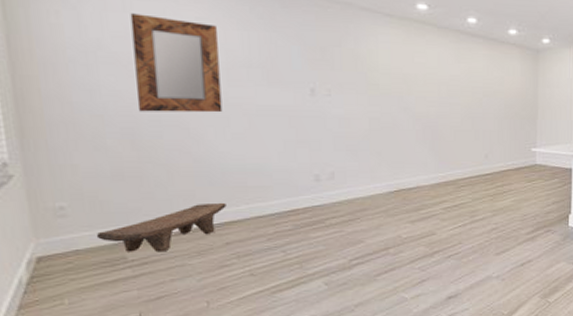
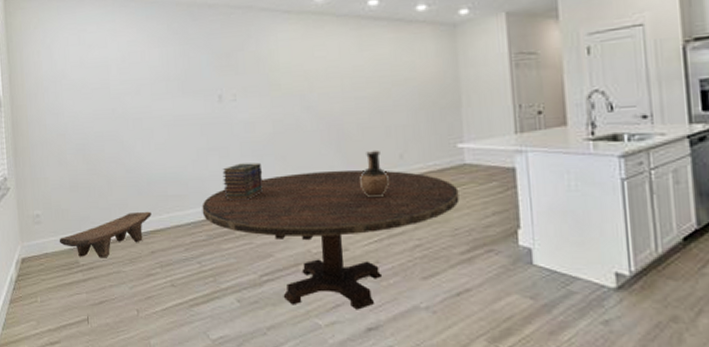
home mirror: present [130,13,223,113] -> none [83,44,148,129]
dining table: none [288,166,529,284] -> present [202,170,460,310]
book stack: none [313,157,357,192] -> present [222,162,263,200]
ceramic jug: none [450,150,474,191] -> present [360,150,389,198]

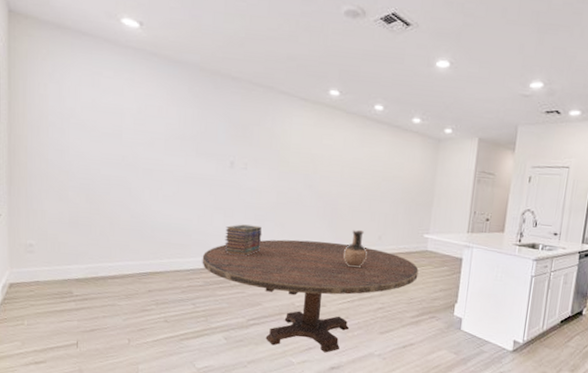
bench: present [59,211,152,258] -> none [52,253,152,292]

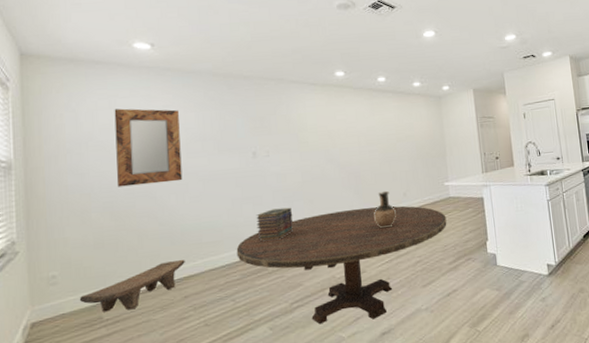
bench: none [52,253,152,292] -> present [79,259,185,312]
home mirror: none [94,88,161,177] -> present [114,108,183,187]

